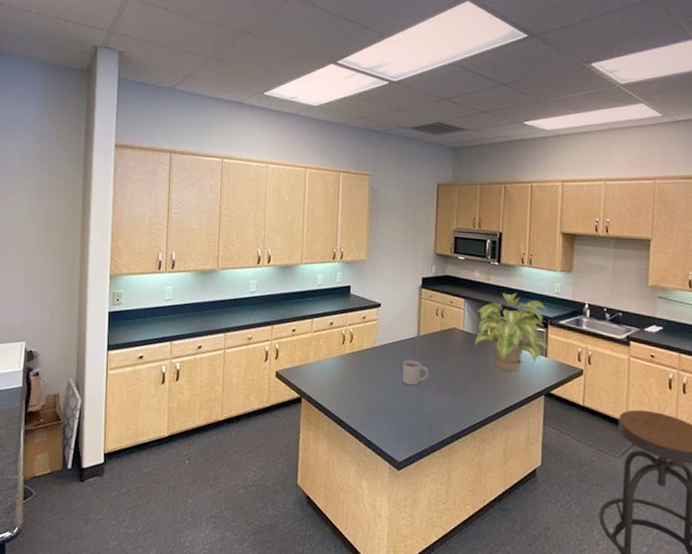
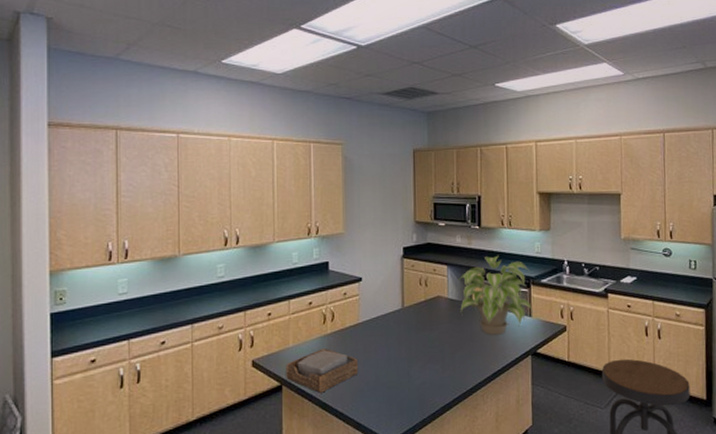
napkin holder: none [305,367,373,409] -> present [286,348,359,393]
mug: present [402,359,429,386] -> none [388,333,416,360]

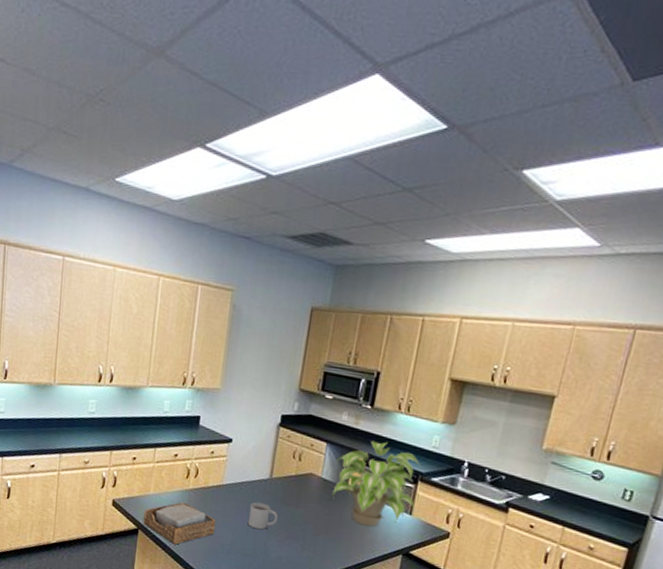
mug: none [388,333,416,360] -> present [247,502,279,530]

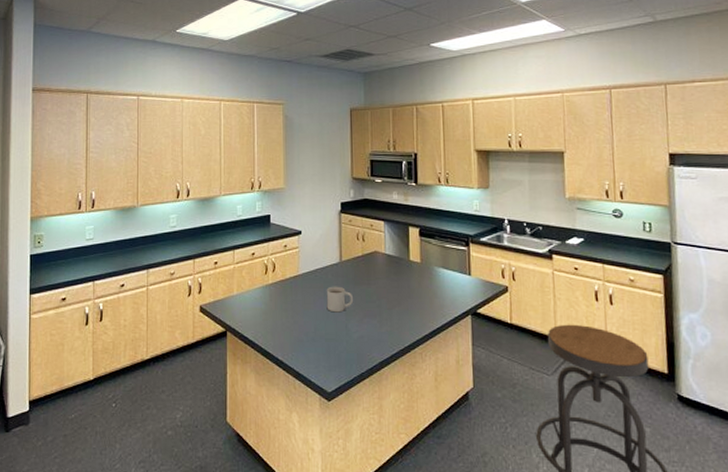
napkin holder: present [143,502,216,545] -> none [230,298,298,341]
plant: present [332,441,420,527] -> none [395,212,473,292]

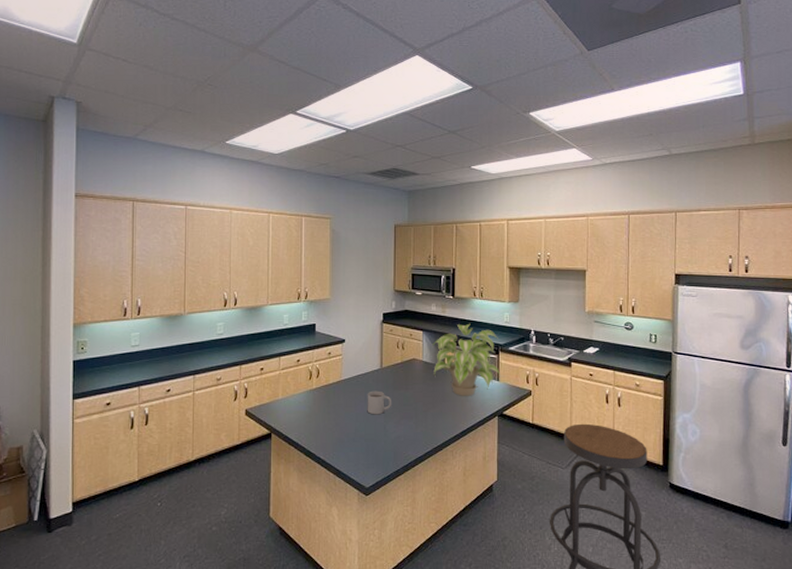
plant: none [395,212,473,292] -> present [432,323,501,396]

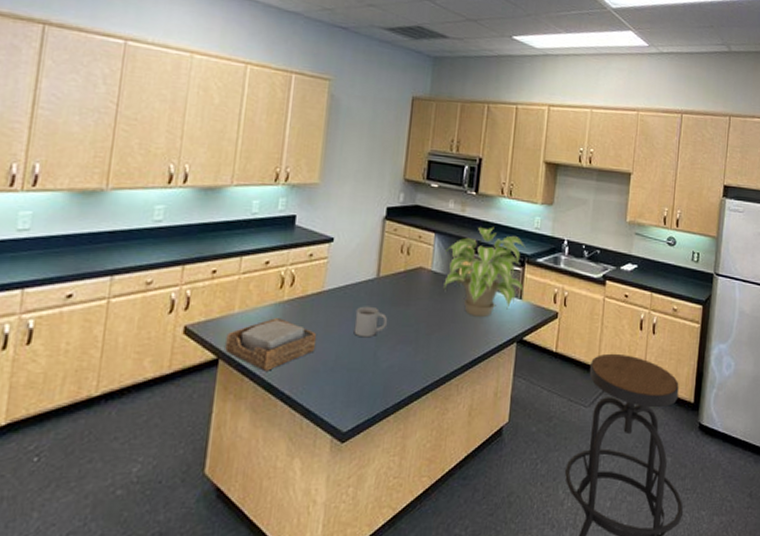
napkin holder: none [275,402,340,442] -> present [225,318,317,371]

